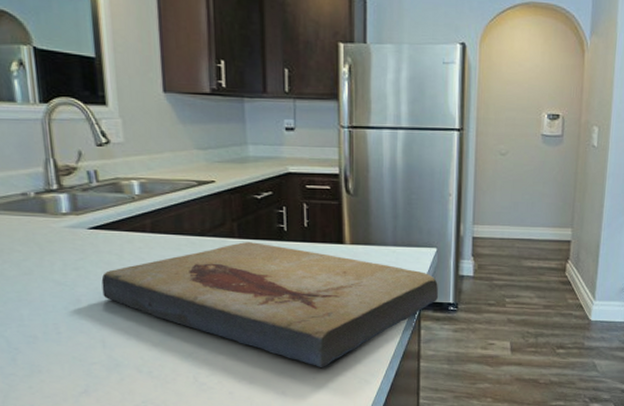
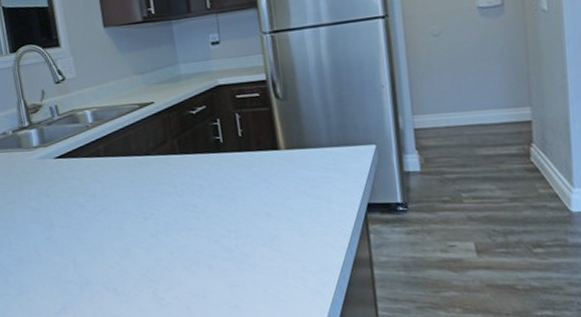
fish fossil: present [101,242,439,367] -> none [68,156,385,279]

